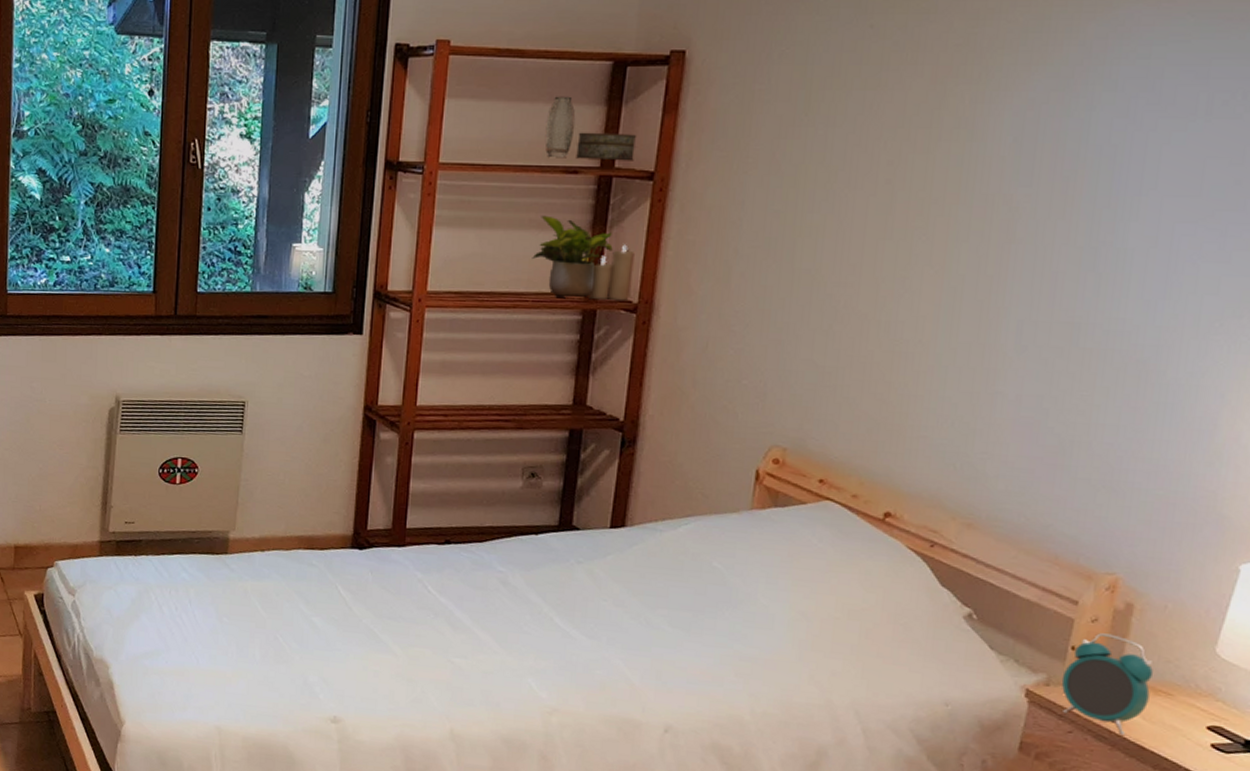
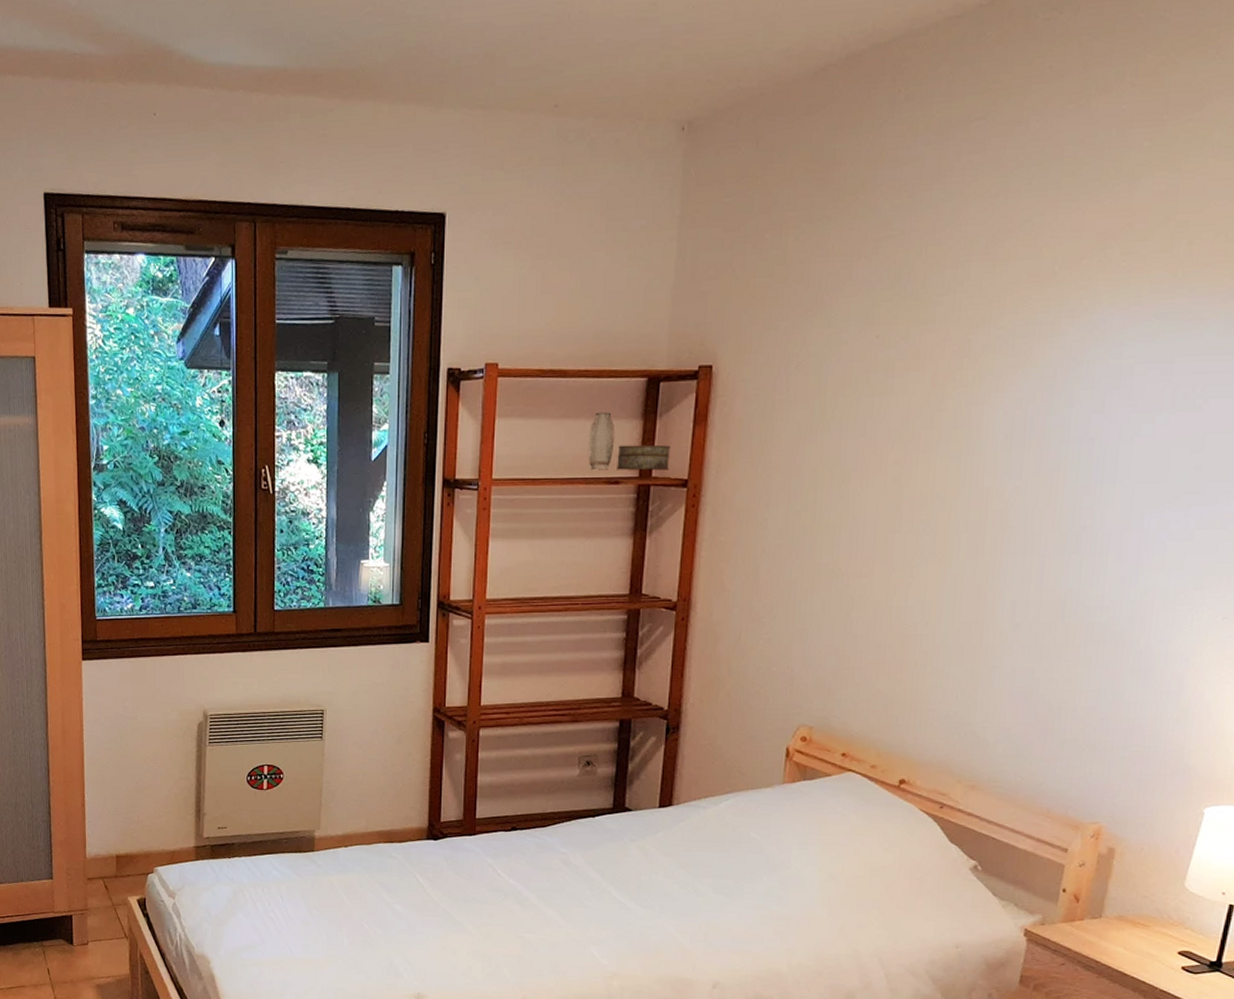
potted plant: present [532,215,613,298] -> none [580,524,653,599]
candle: present [589,244,634,301] -> none [633,547,672,600]
alarm clock: present [1061,633,1153,736] -> none [1054,876,1132,965]

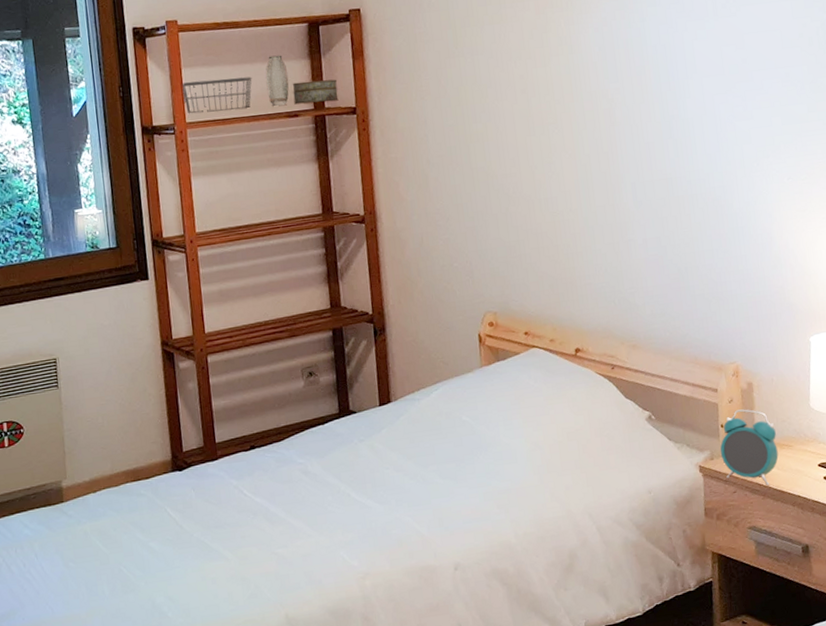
basket: none [493,433,573,470] -> present [182,77,252,114]
alarm clock: none [1054,876,1132,965] -> present [720,409,779,486]

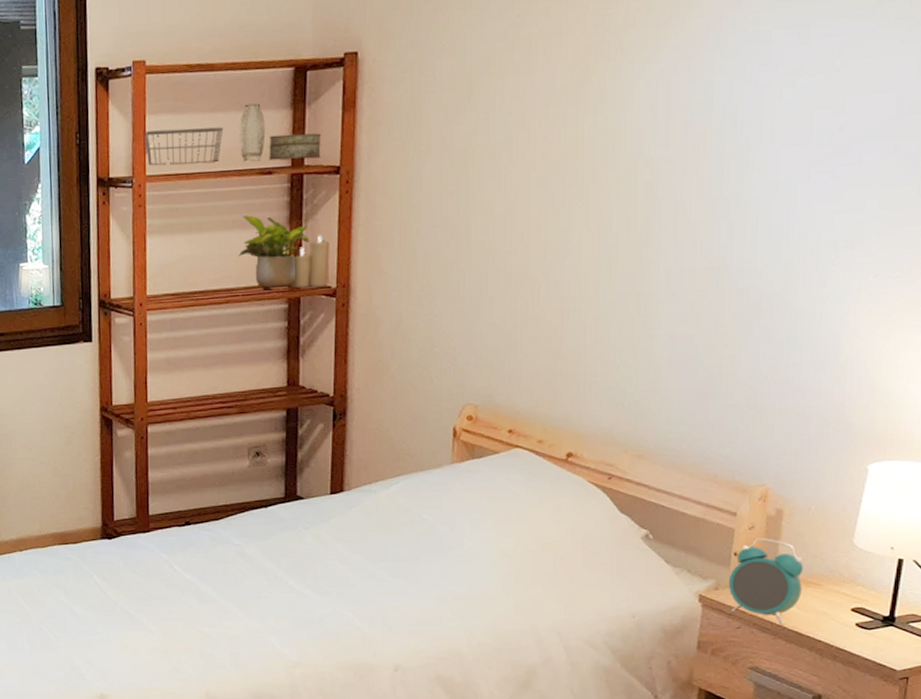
potted plant: none [275,154,337,221] -> present [238,215,310,289]
candle: none [324,168,356,217] -> present [292,235,329,288]

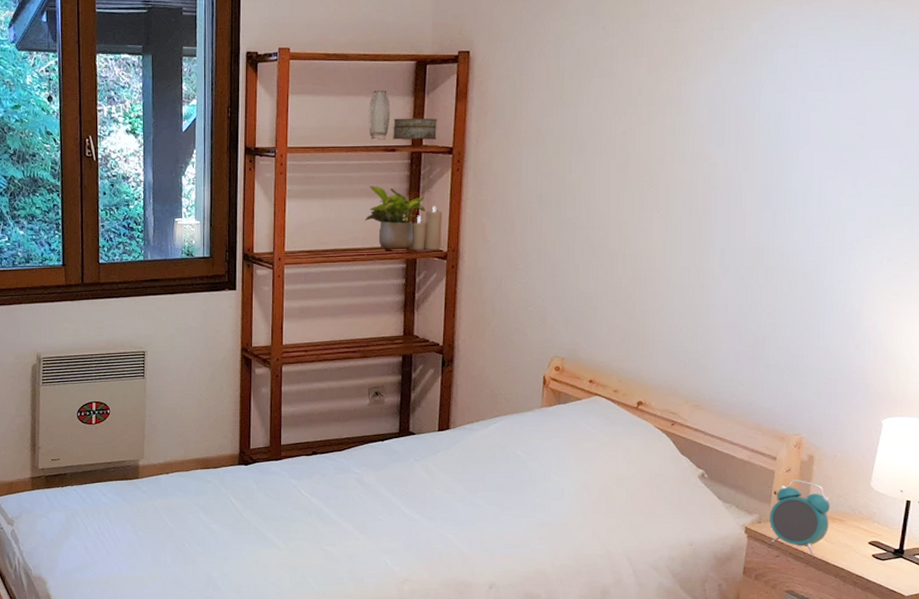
basket: present [144,127,224,166] -> none [287,108,355,140]

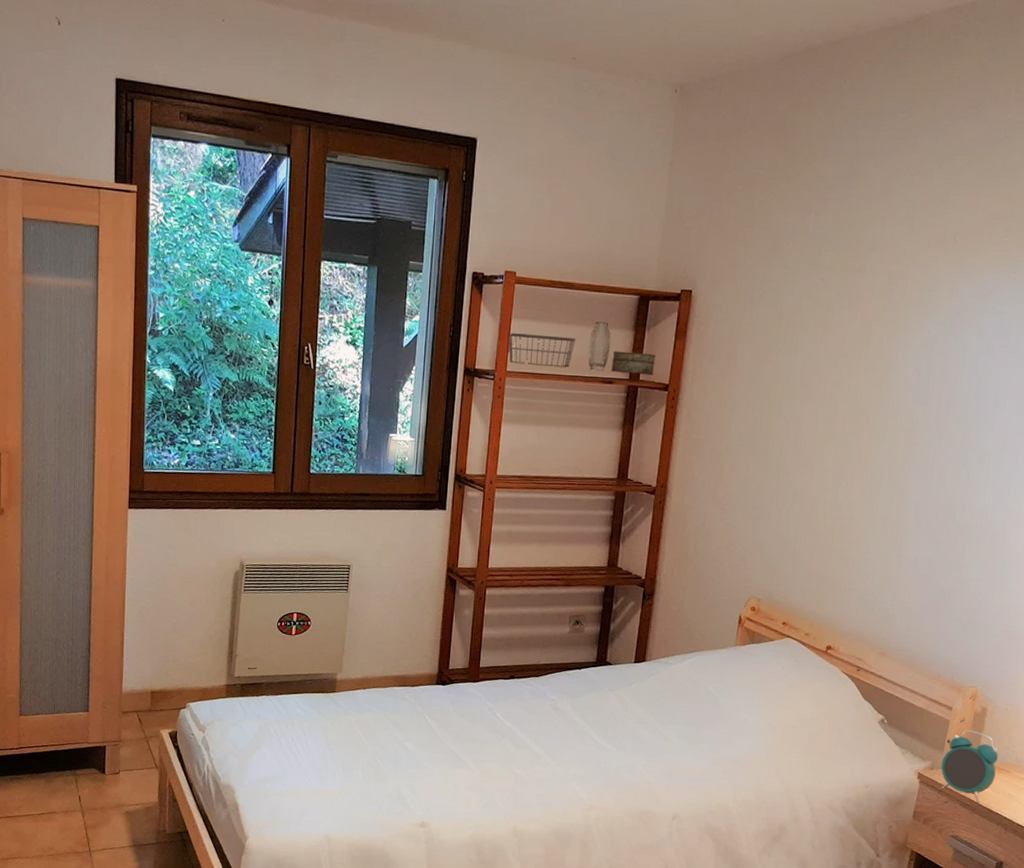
basket: none [287,108,355,140] -> present [508,333,576,368]
potted plant: present [364,186,426,250] -> none [577,416,638,482]
candle: present [410,205,442,251] -> none [620,440,654,485]

